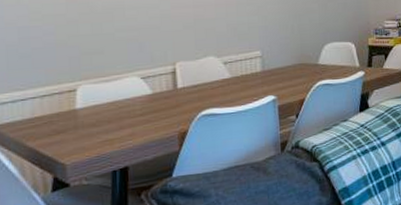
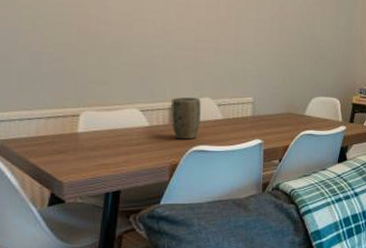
plant pot: none [174,57,207,105] -> present [171,97,201,140]

